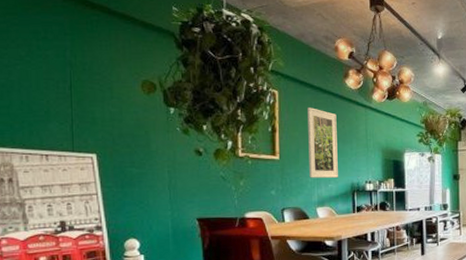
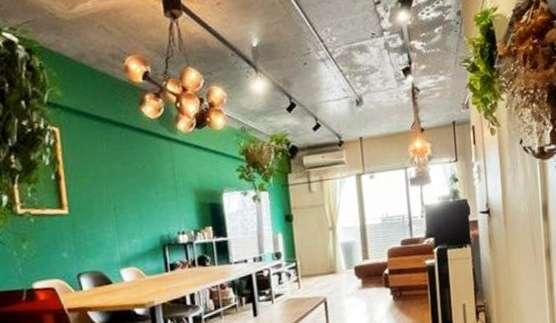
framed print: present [307,108,338,178] -> none [97,146,143,234]

